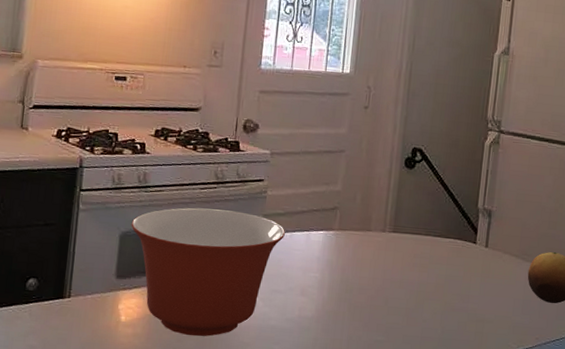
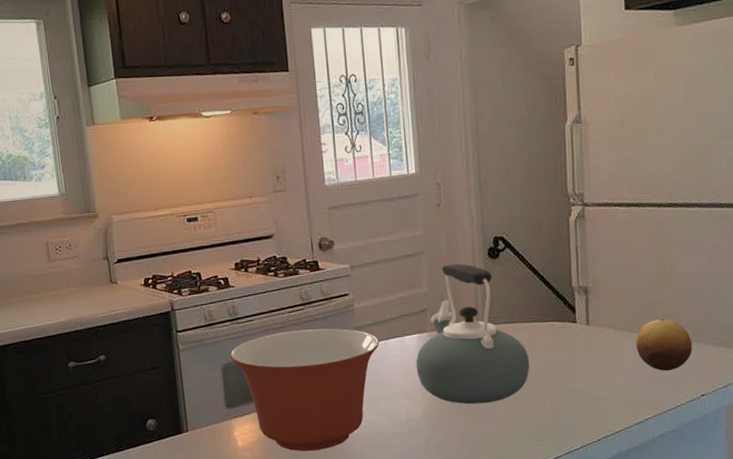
kettle: none [317,167,428,311] -> present [416,263,530,404]

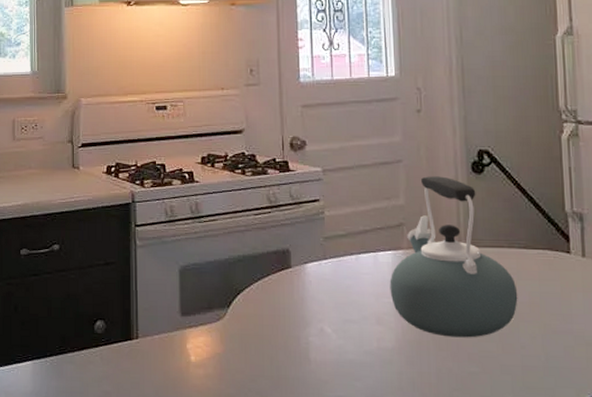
mixing bowl: present [230,328,380,451] -> none [189,235,351,375]

